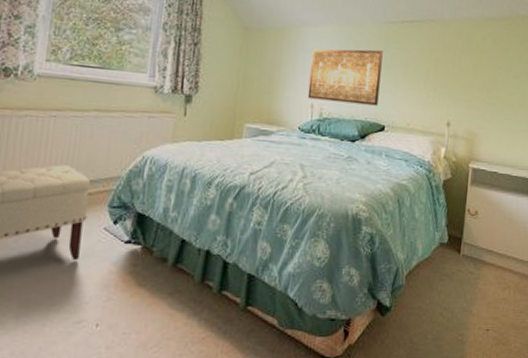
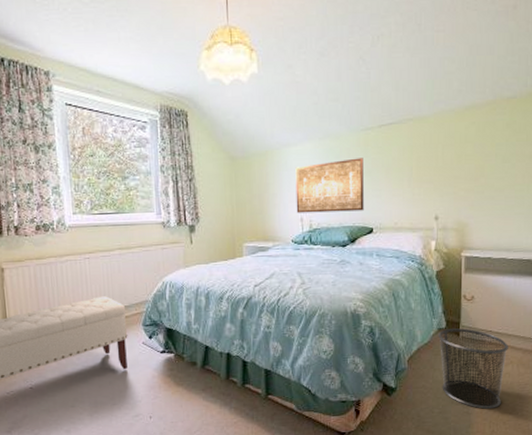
waste bin: none [438,244,507,338] -> present [439,328,508,409]

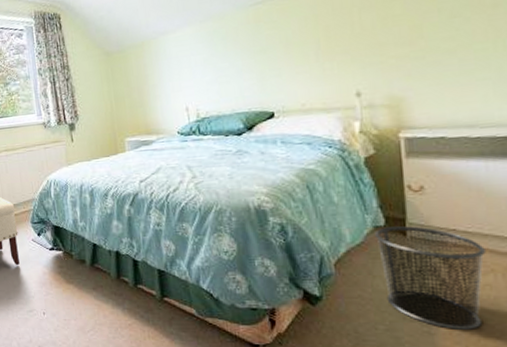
wall art: present [295,158,364,213] -> none [175,35,261,103]

